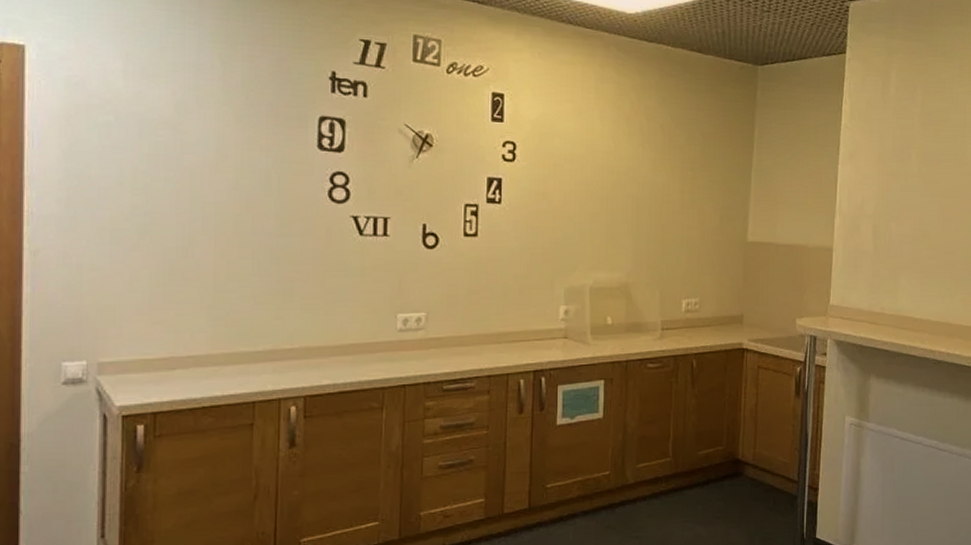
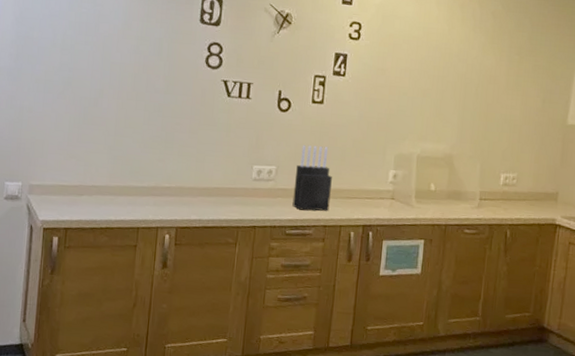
knife block: none [449,285,494,361] -> present [292,145,332,211]

